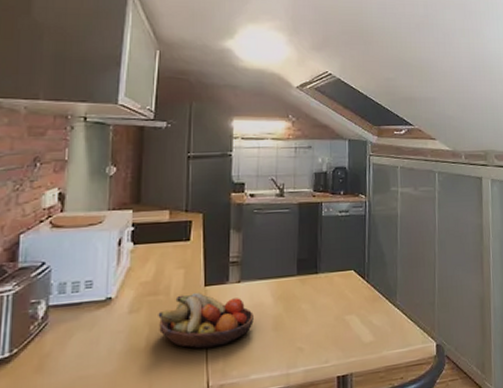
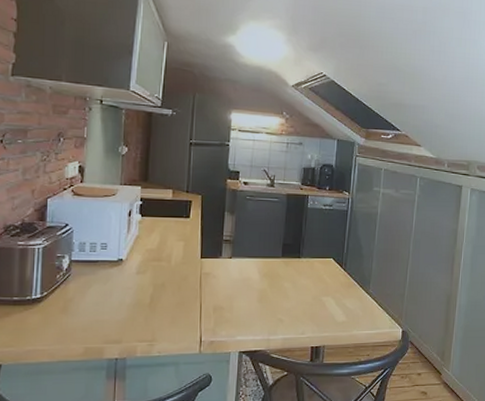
fruit bowl: present [158,292,254,349] -> none [161,262,242,310]

